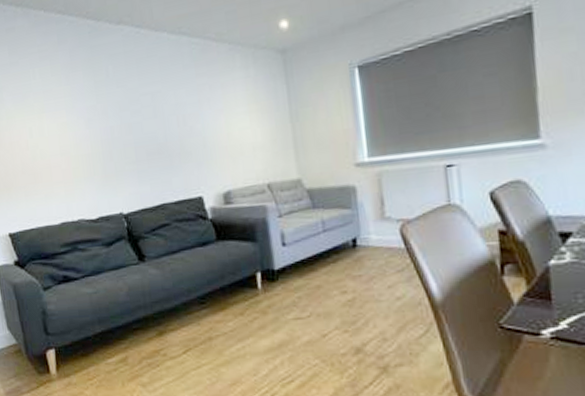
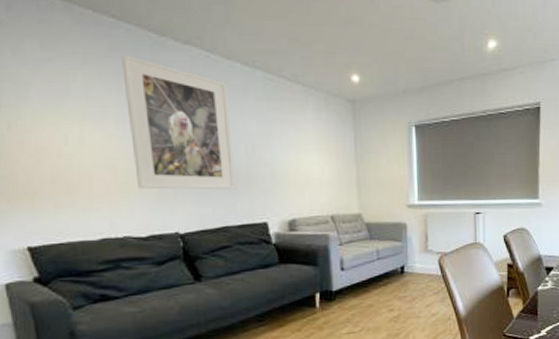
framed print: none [67,45,170,173] -> present [121,54,235,190]

